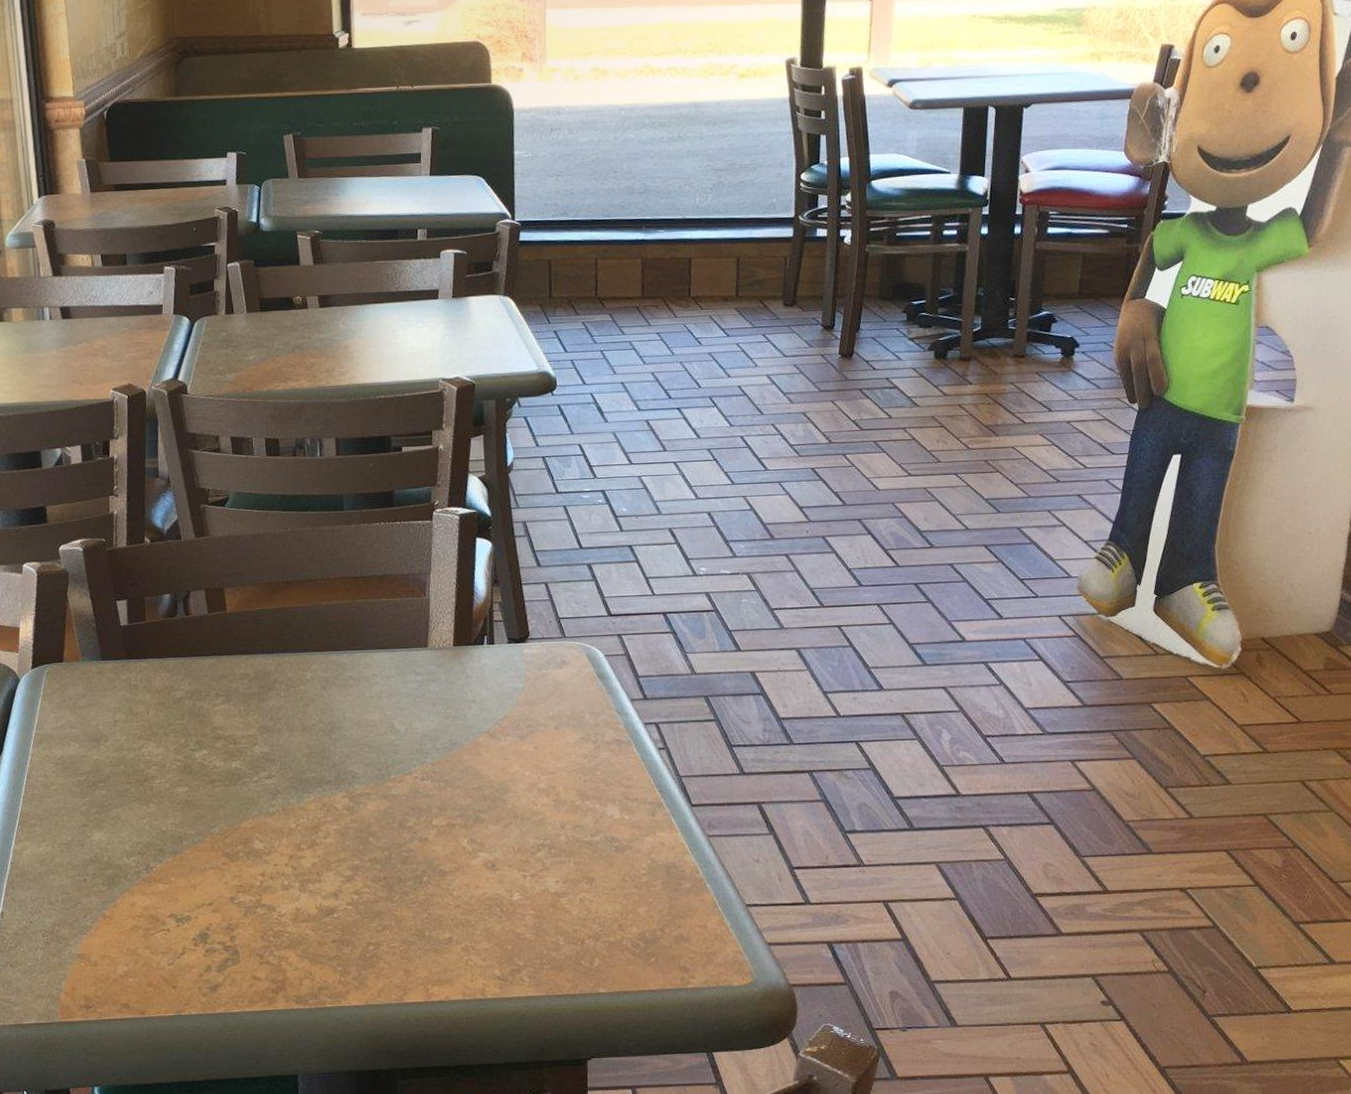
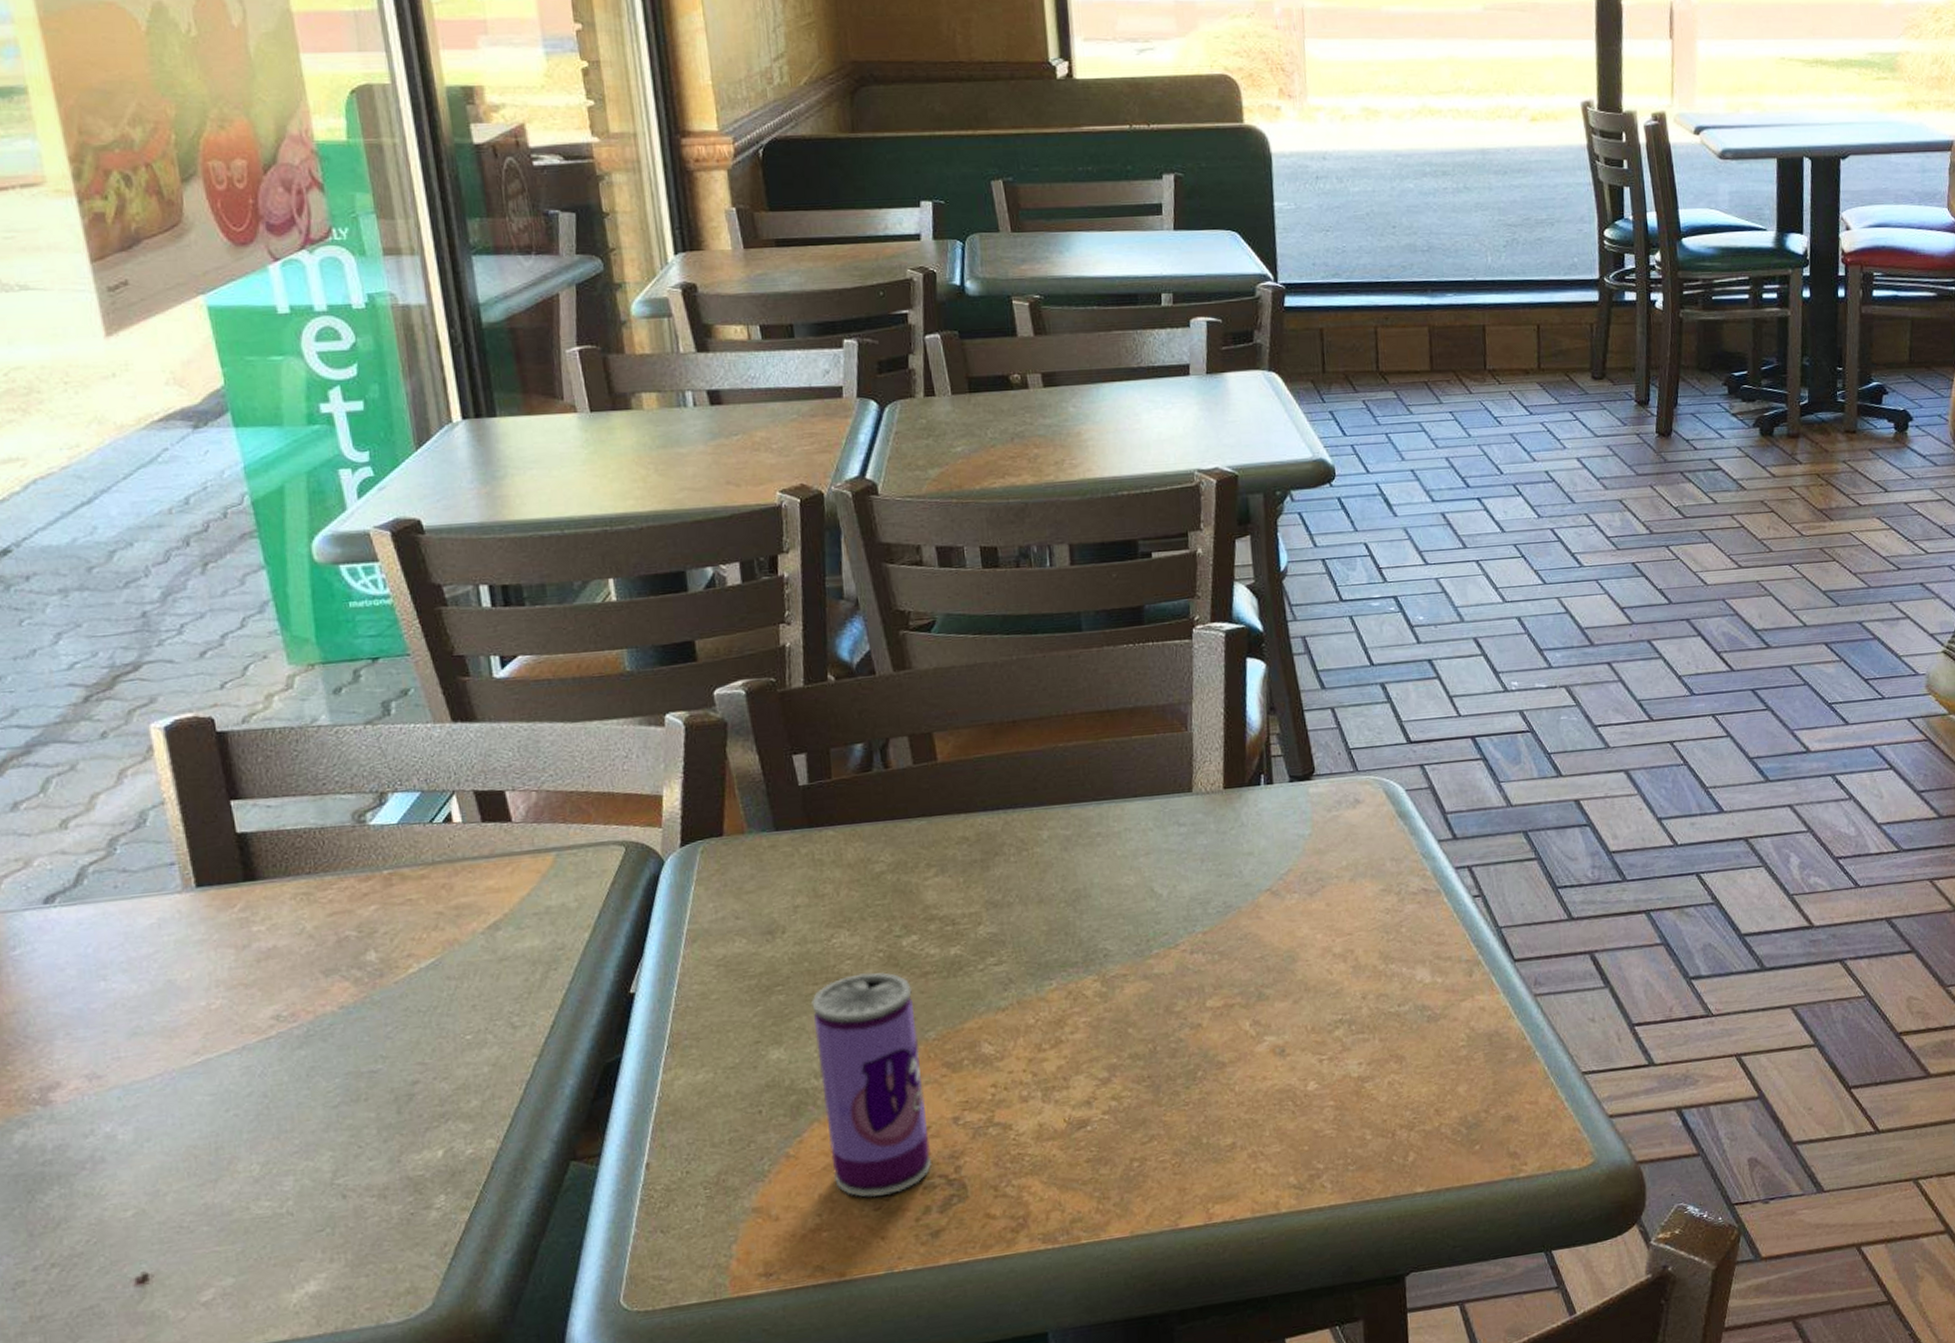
beverage can: none [126,777,212,955] -> present [811,972,931,1198]

